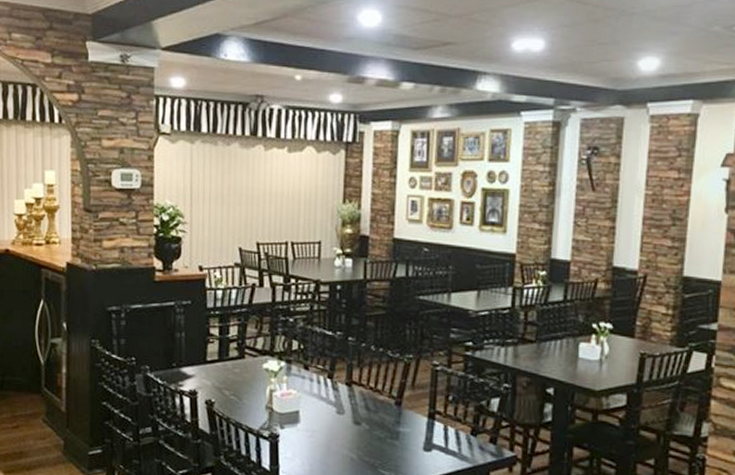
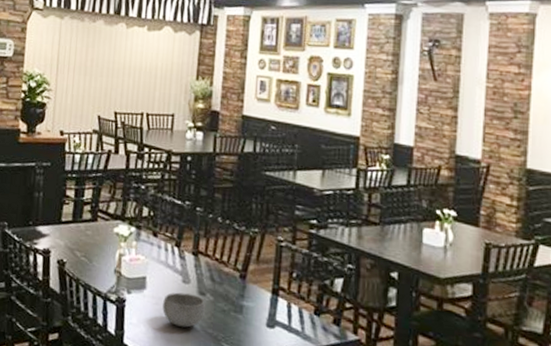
bowl: none [318,424,361,458] -> present [163,292,205,328]

